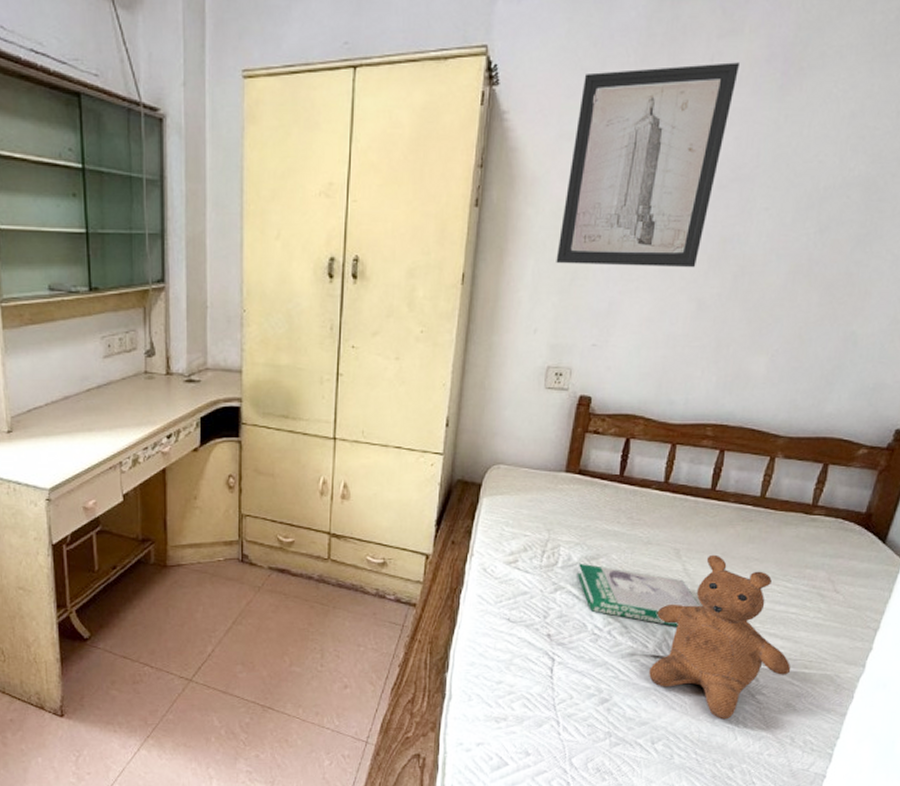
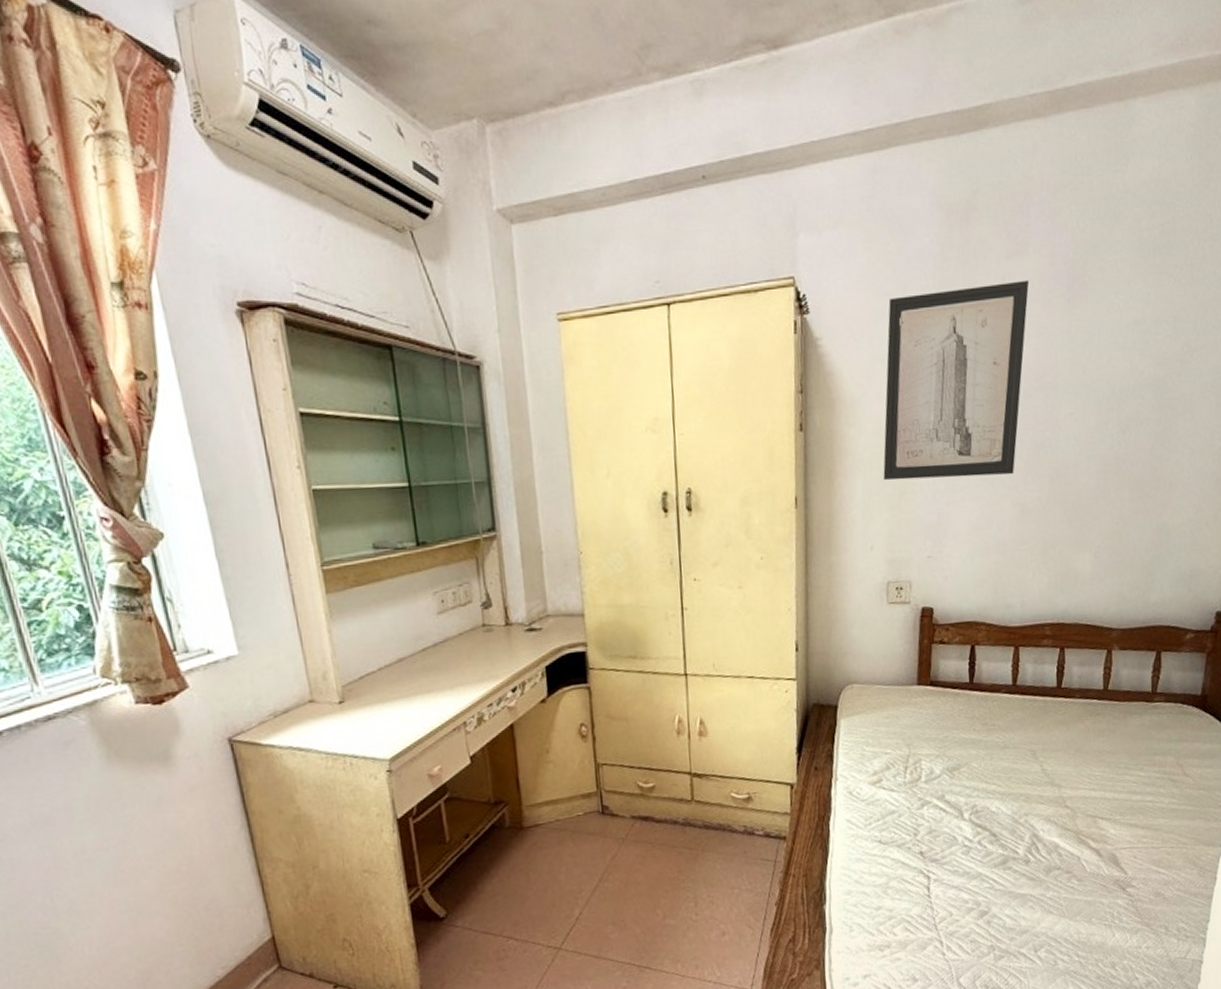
book: present [577,563,700,626] -> none [941,774,1061,829]
teddy bear: present [649,554,791,720] -> none [1022,751,1156,918]

